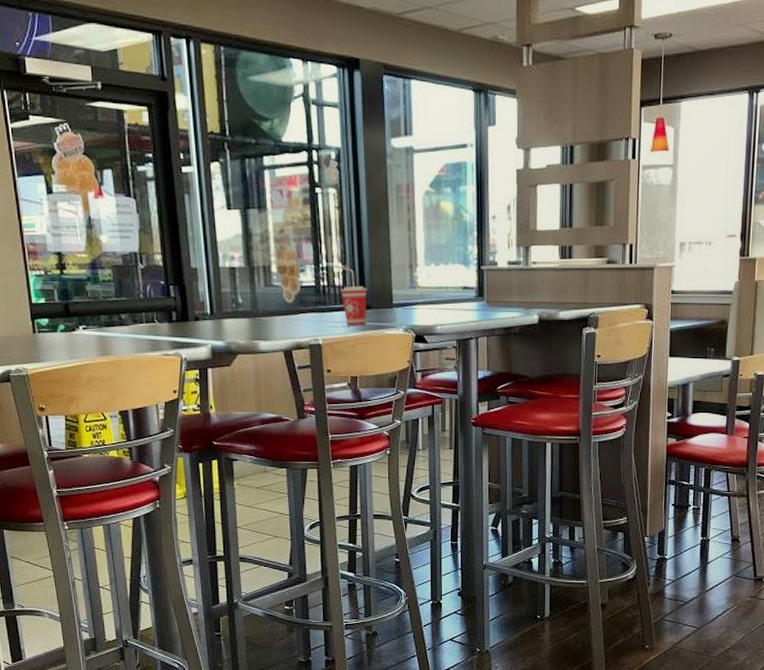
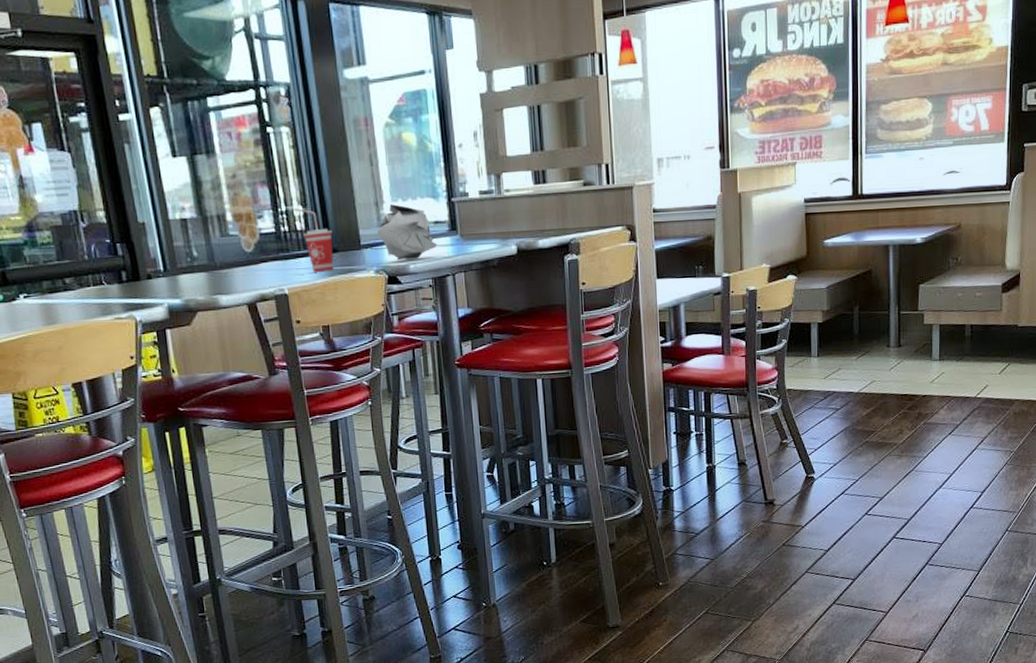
crumpled paper: none [409,268,464,322] -> present [377,204,437,261]

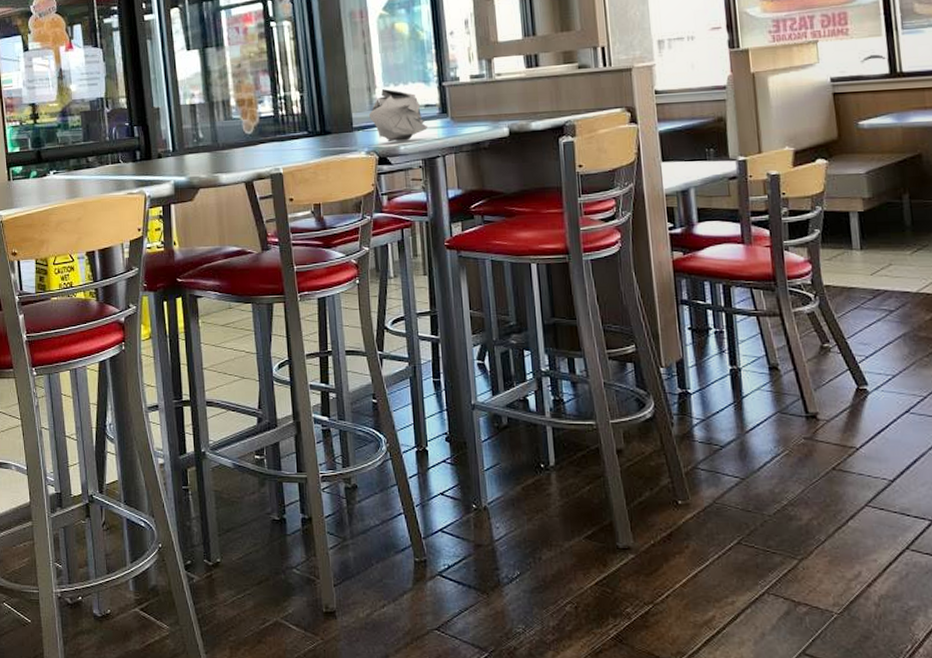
beverage cup: present [293,208,335,272] -> none [291,94,327,153]

